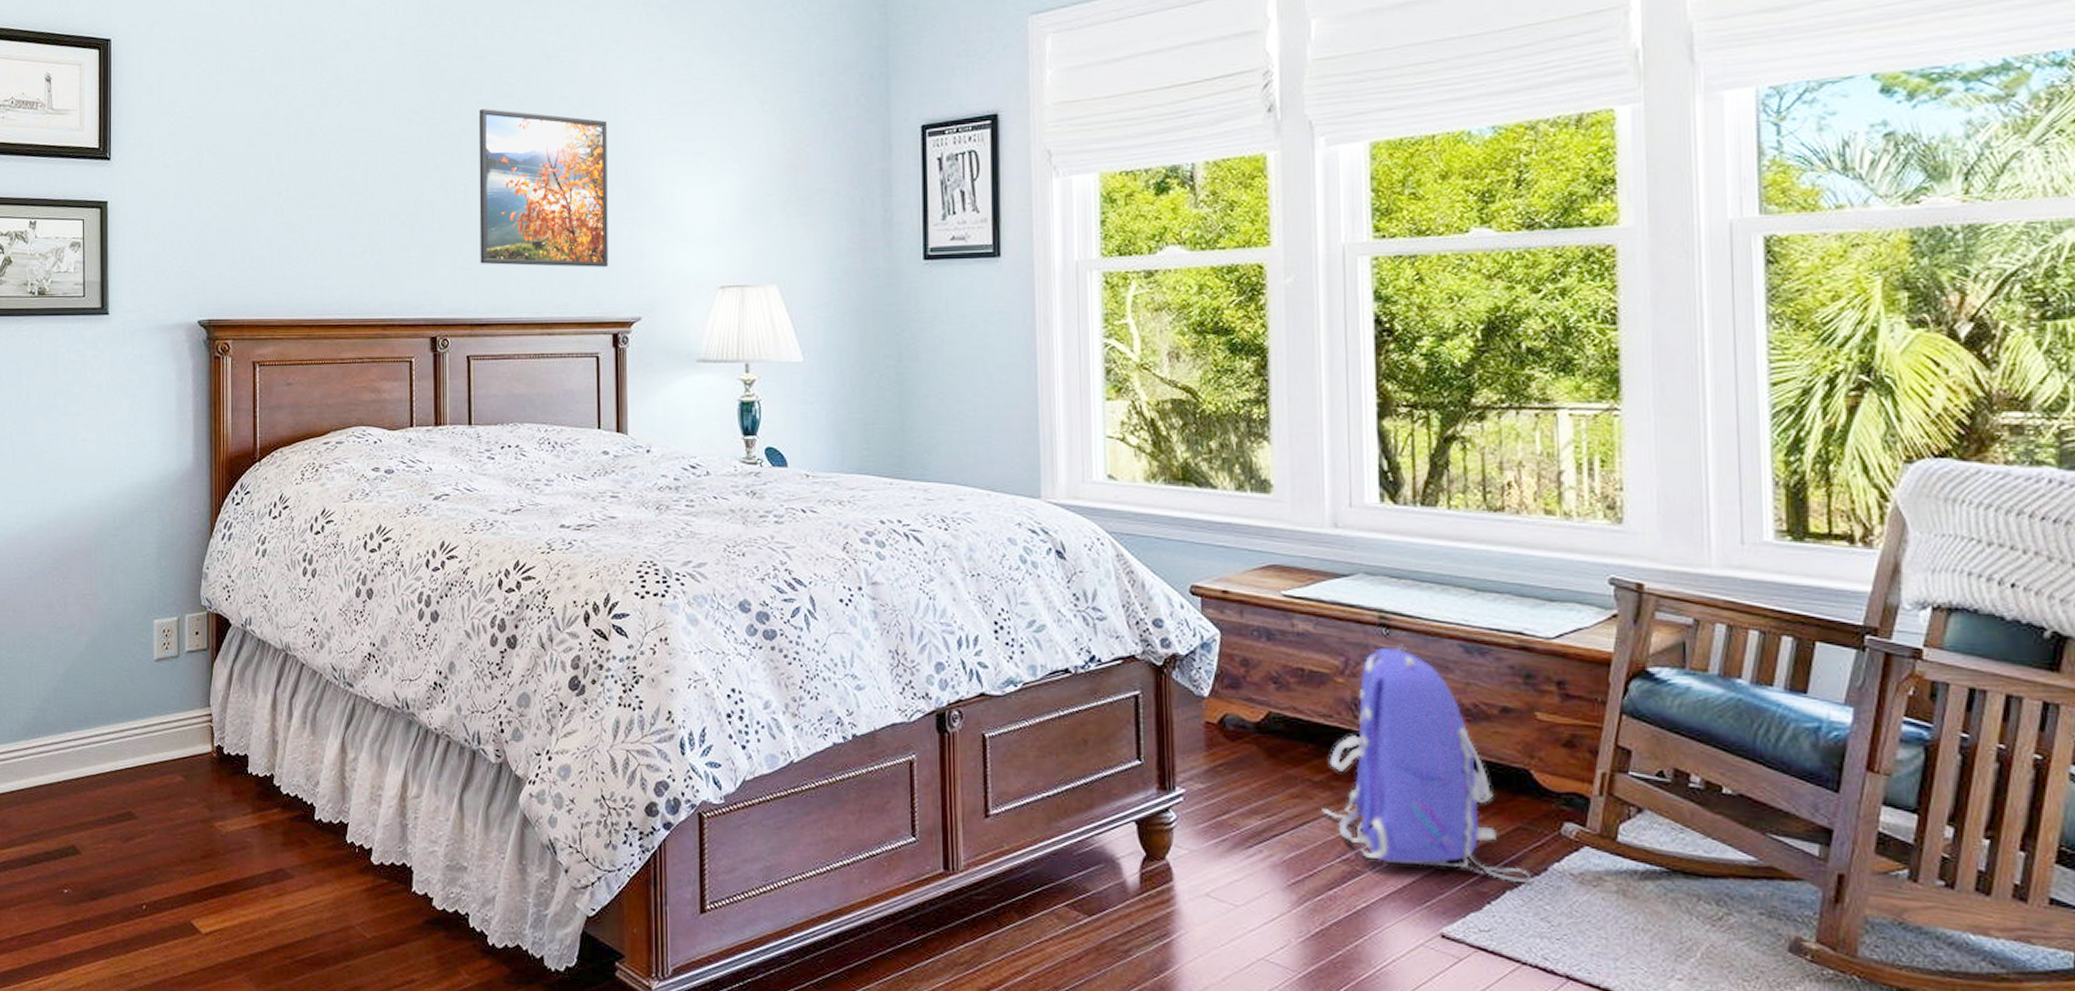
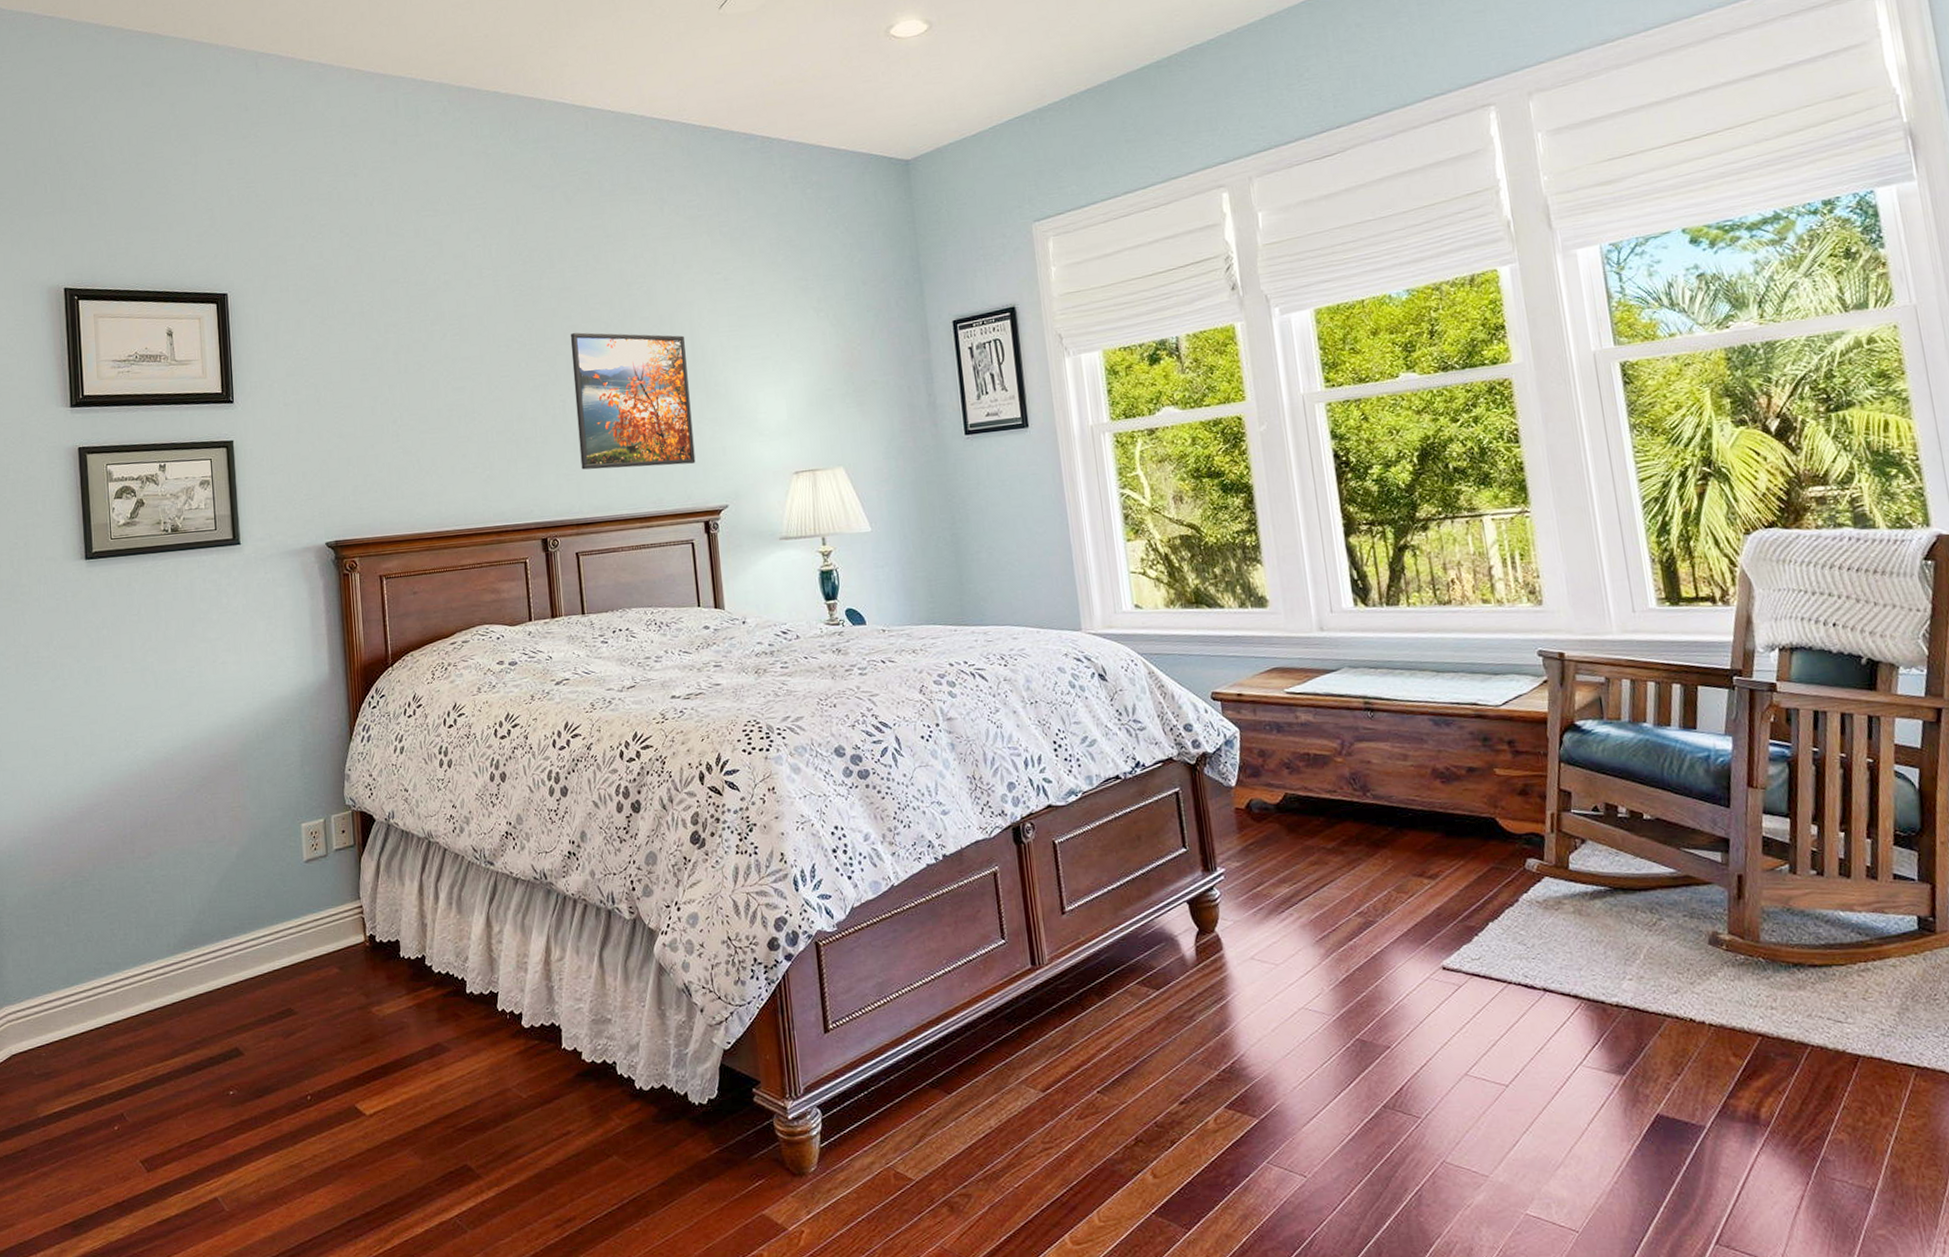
backpack: present [1322,644,1530,884] -> none [1336,724,1507,915]

